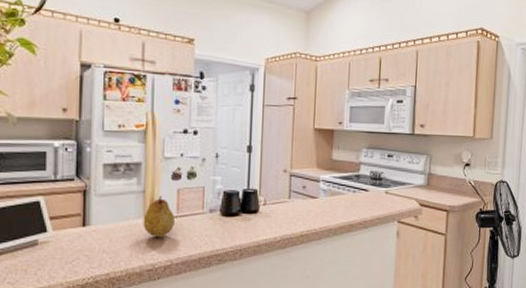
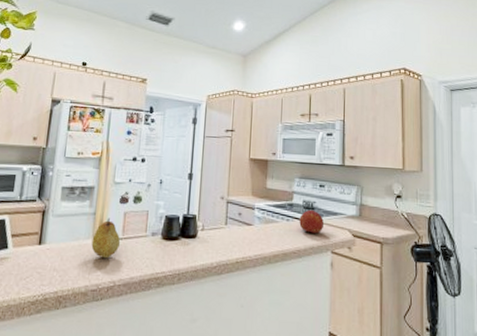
fruit: none [366,180,391,204] -> present [299,209,324,234]

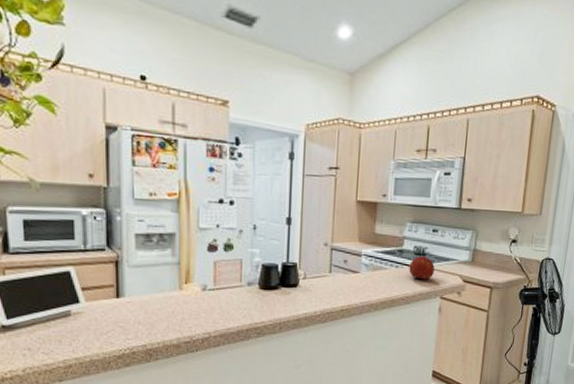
fruit: present [91,218,121,259] -> none [179,267,213,310]

